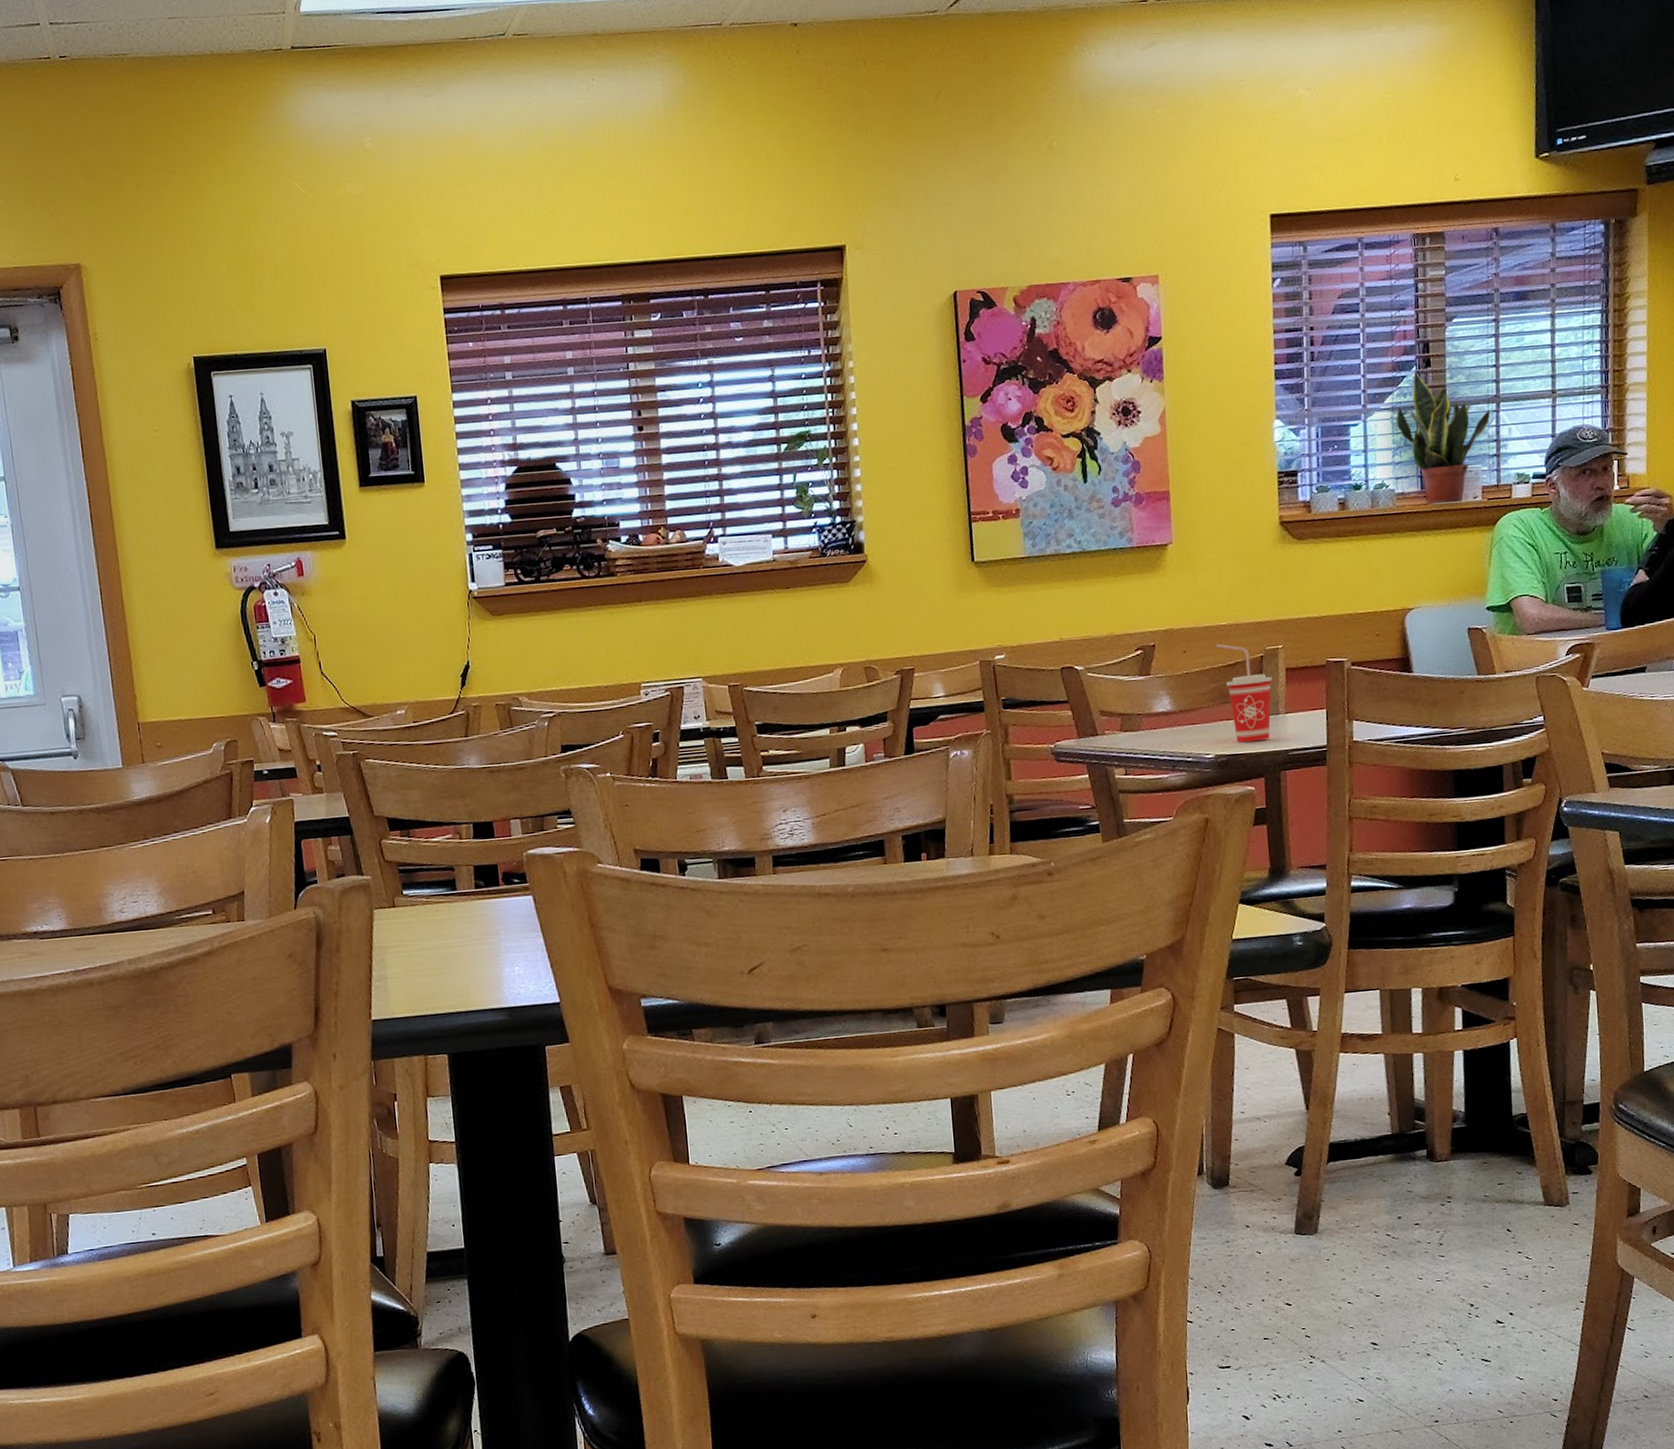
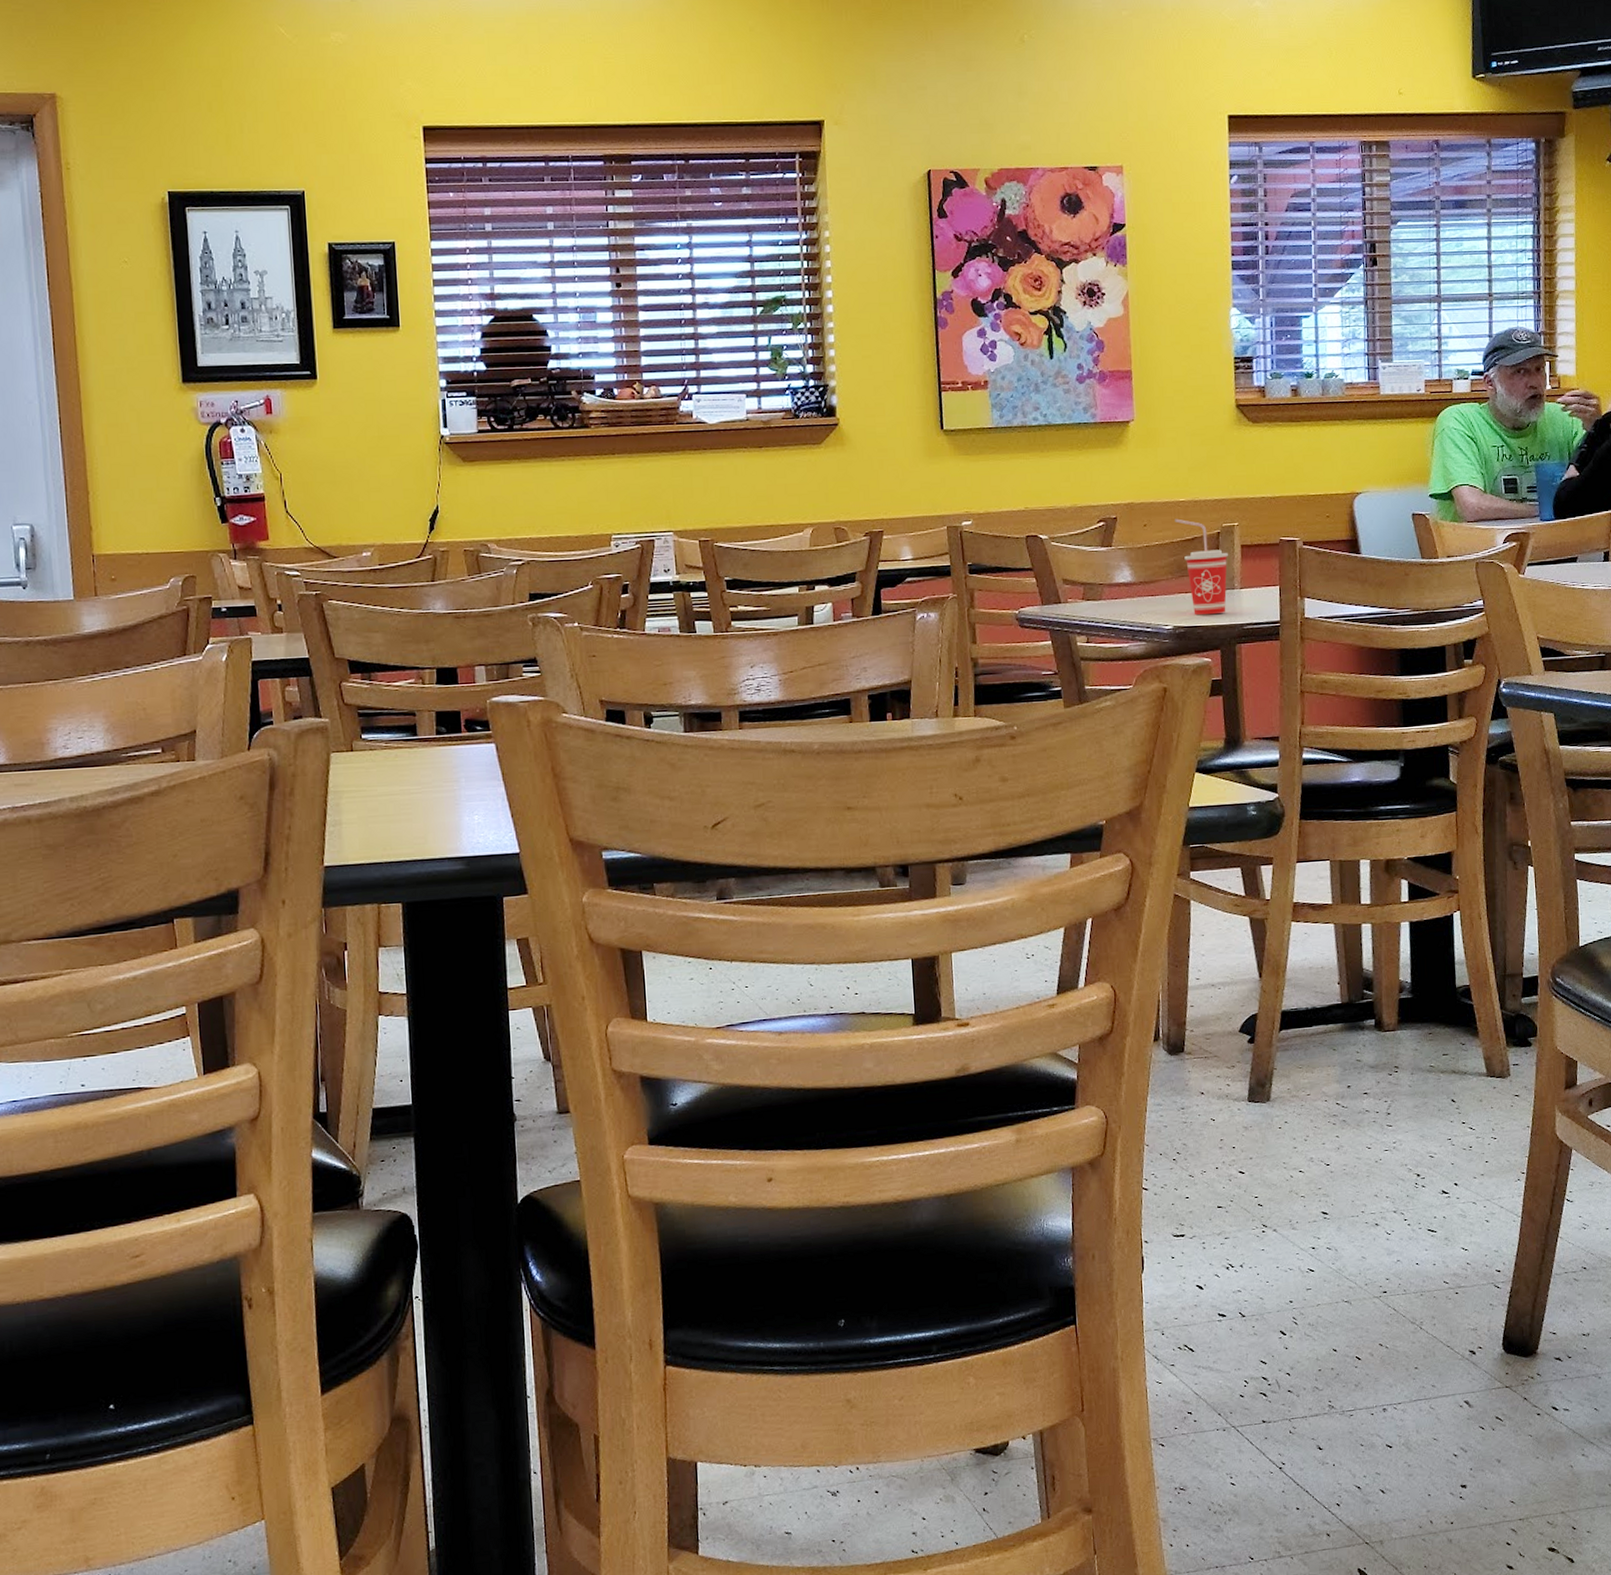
potted plant: present [1396,371,1491,505] -> none [1345,269,1433,395]

